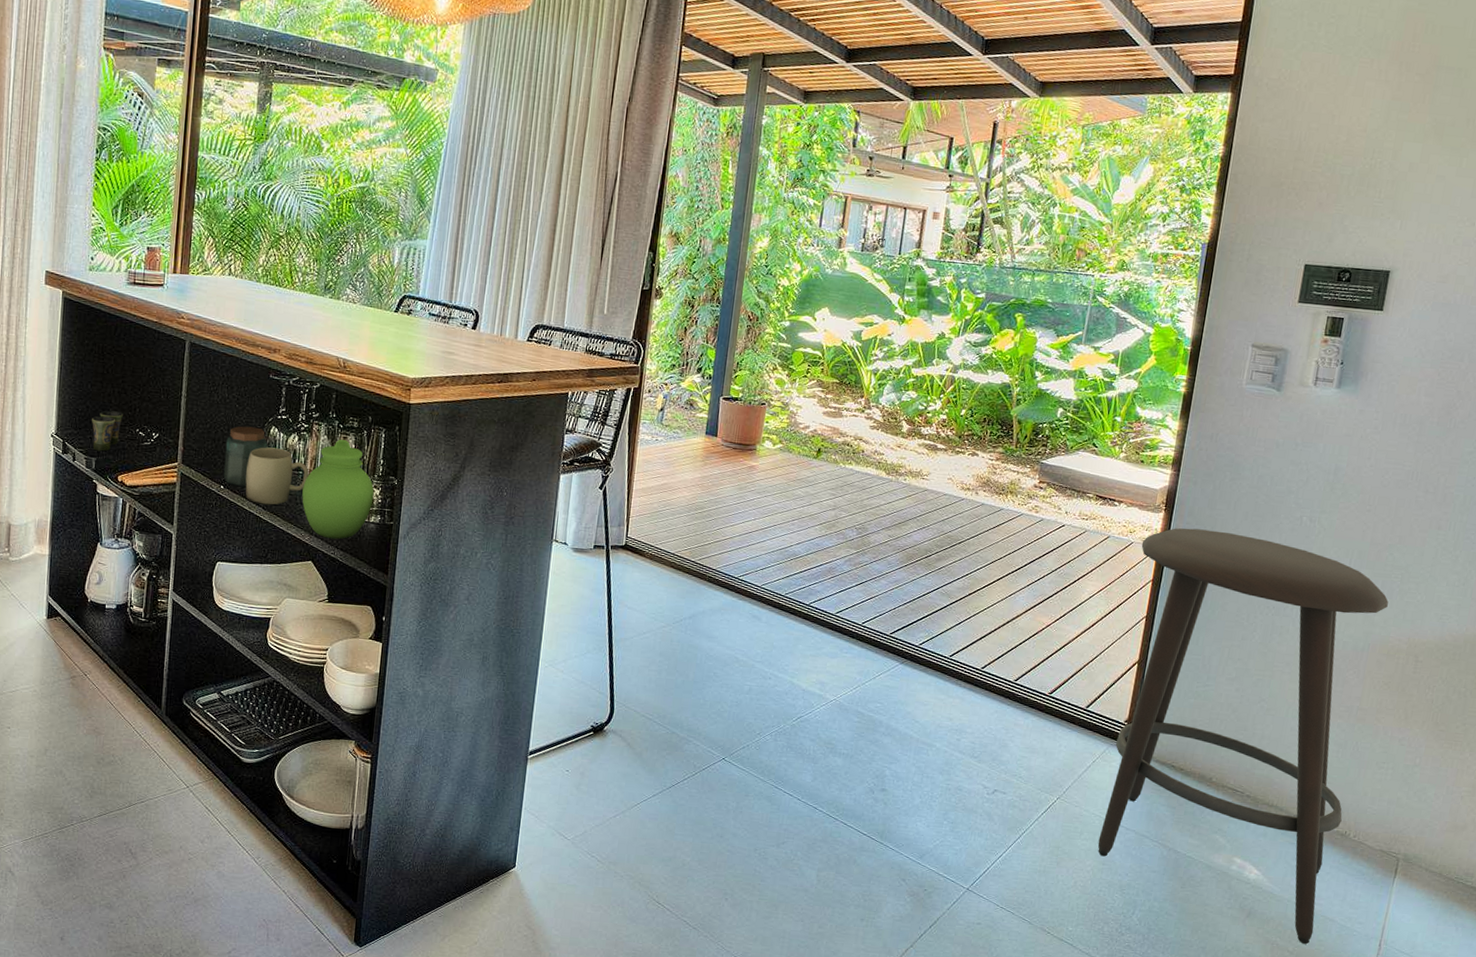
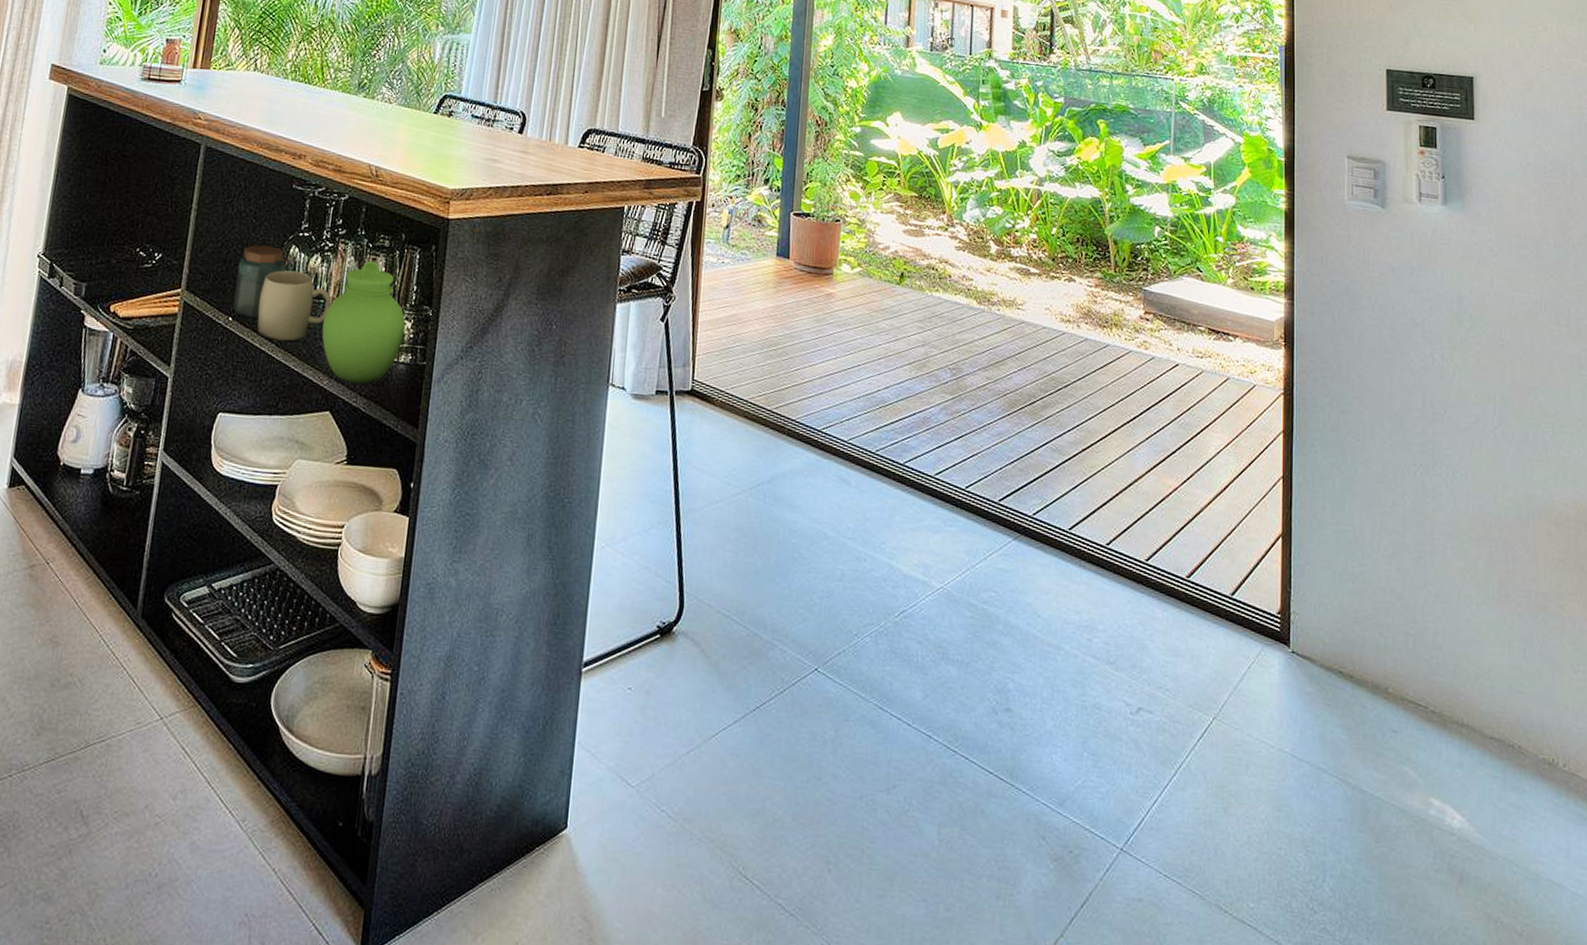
cup: present [92,410,124,452] -> none [84,226,124,276]
stool: present [1098,528,1389,945] -> none [1265,367,1546,922]

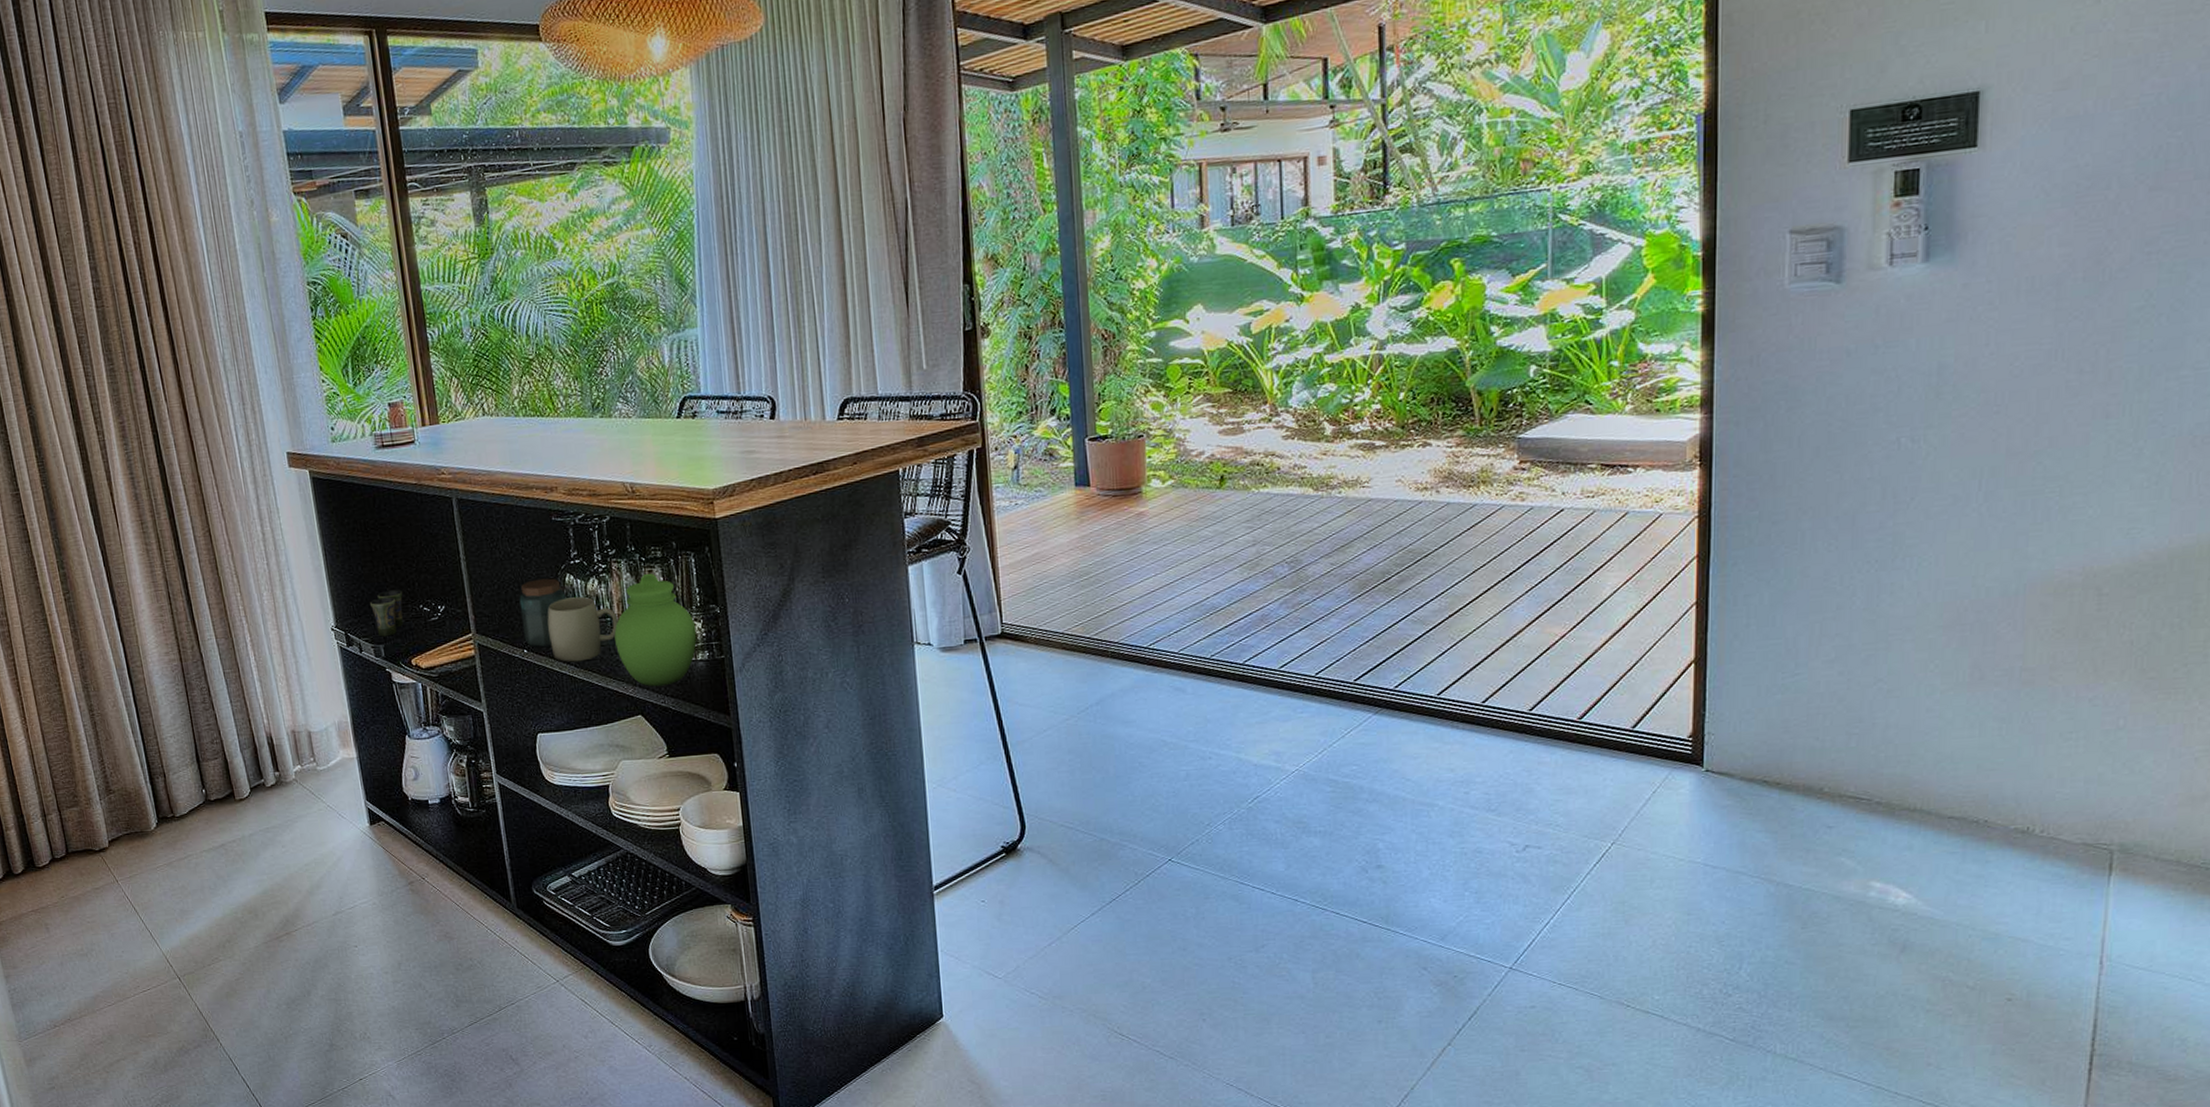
cup: none [84,226,124,276] -> present [370,589,404,637]

